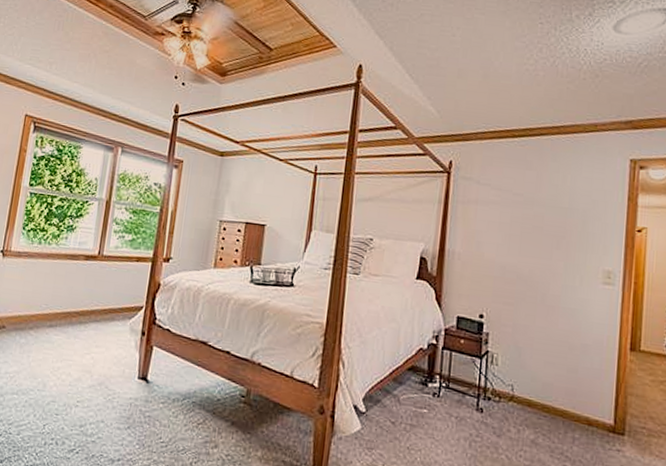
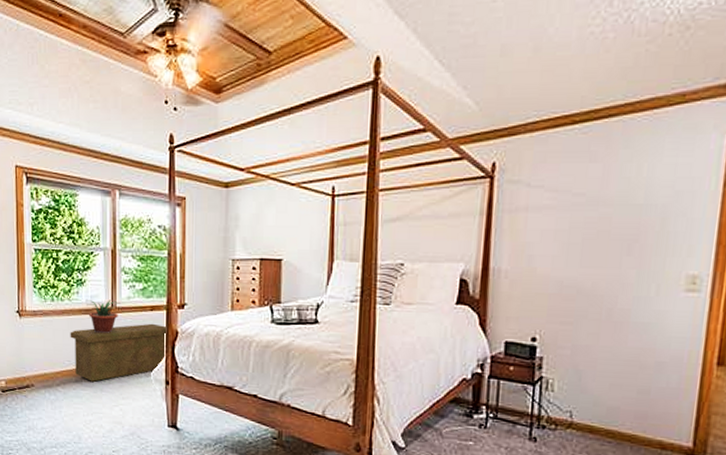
storage bench: none [51,273,149,328] -> present [70,323,166,382]
potted plant: none [73,246,109,281] -> present [85,300,122,334]

